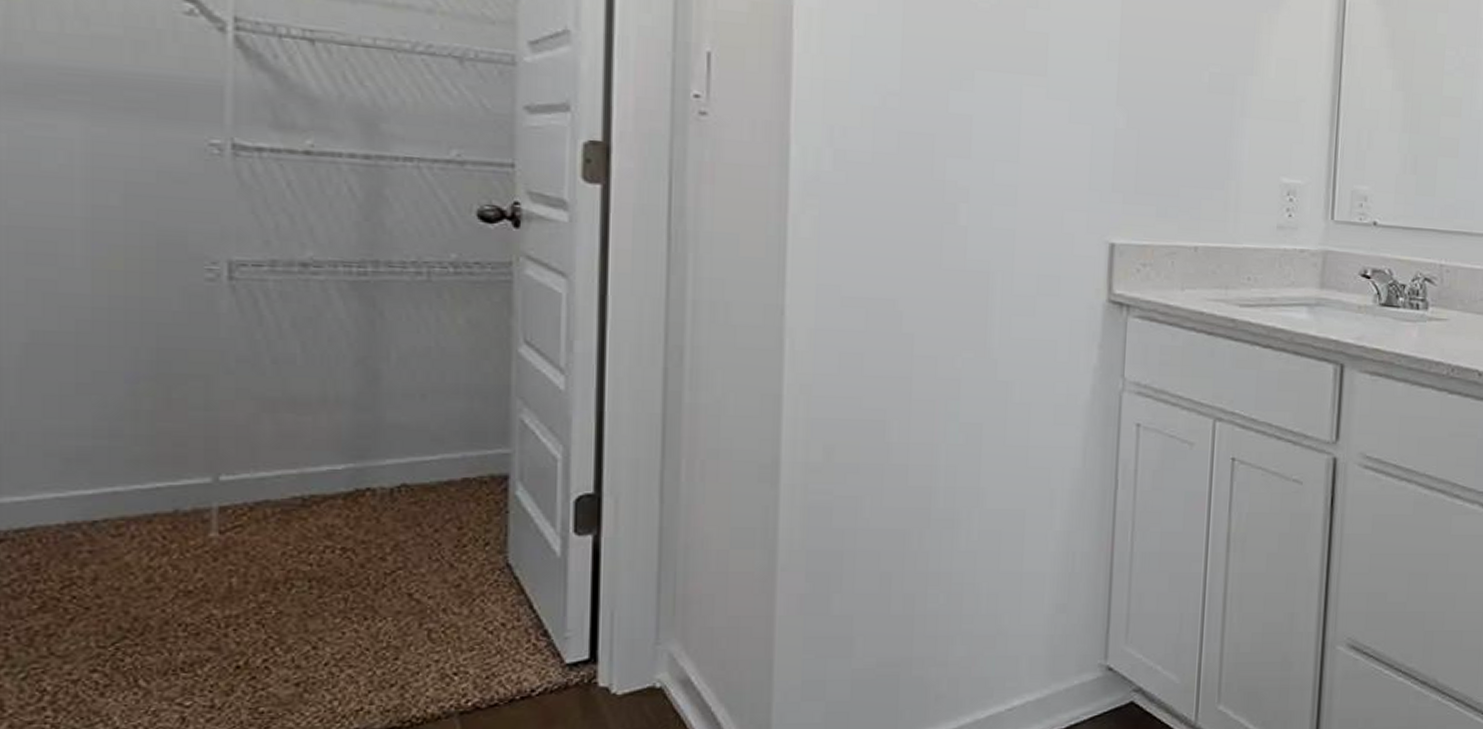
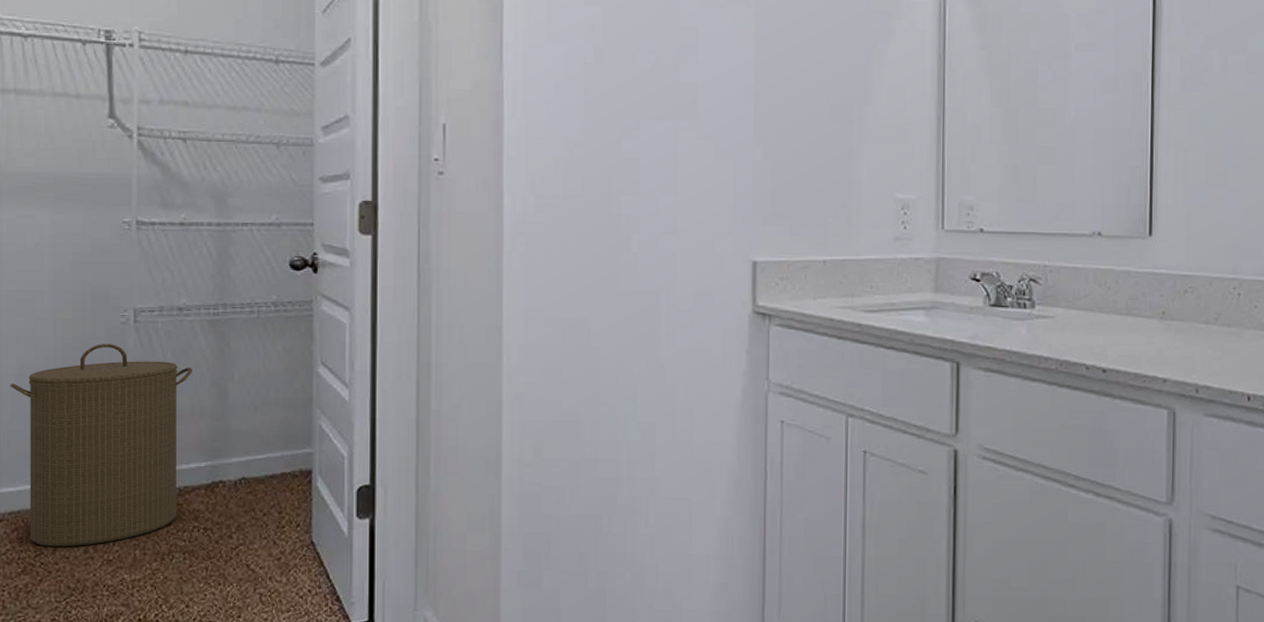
laundry hamper: none [15,306,324,575] -> present [10,344,192,547]

